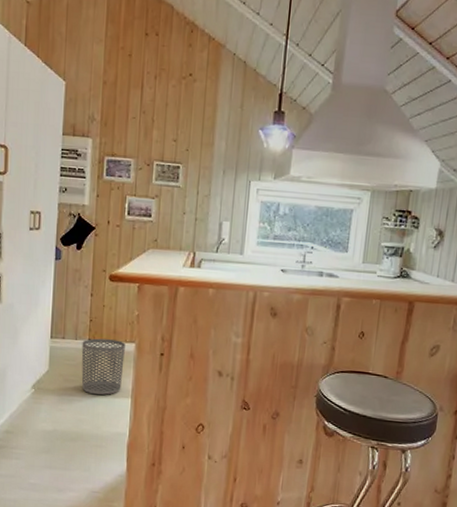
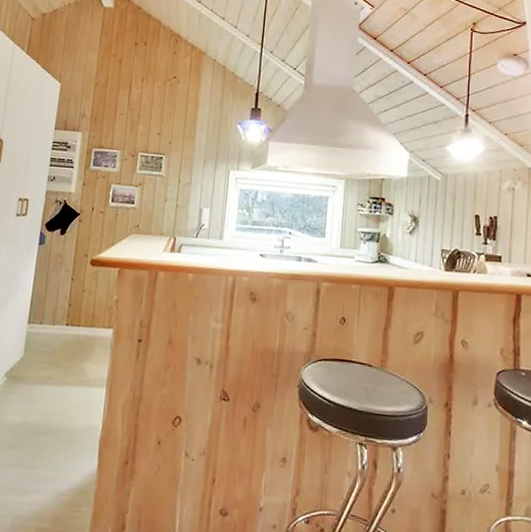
waste bin: present [81,338,125,395] -> none [56,323,103,384]

